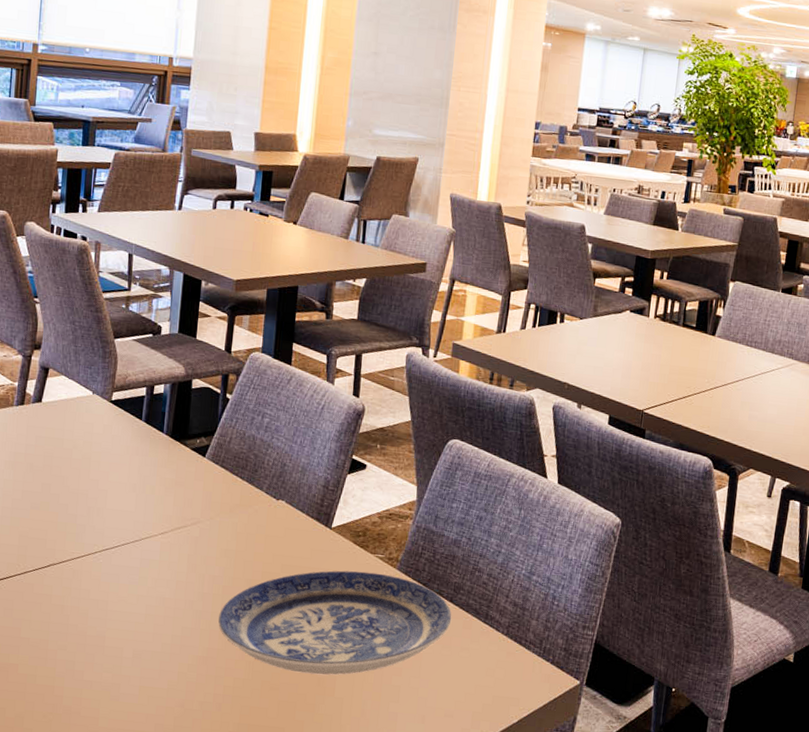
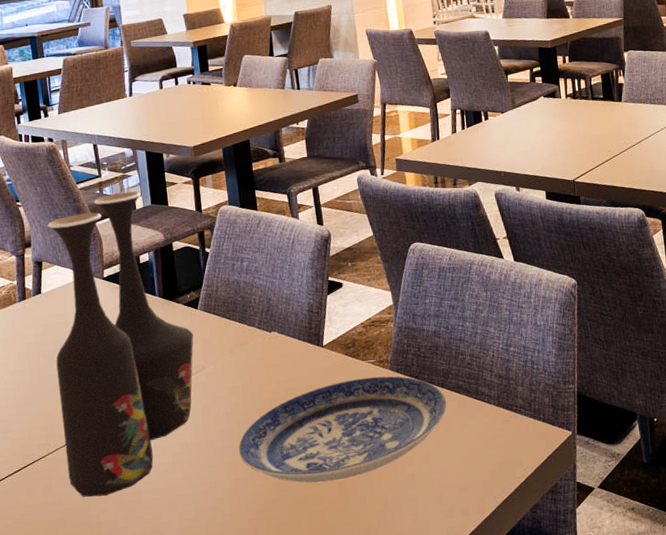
vase: none [32,312,195,633] -> present [46,191,194,497]

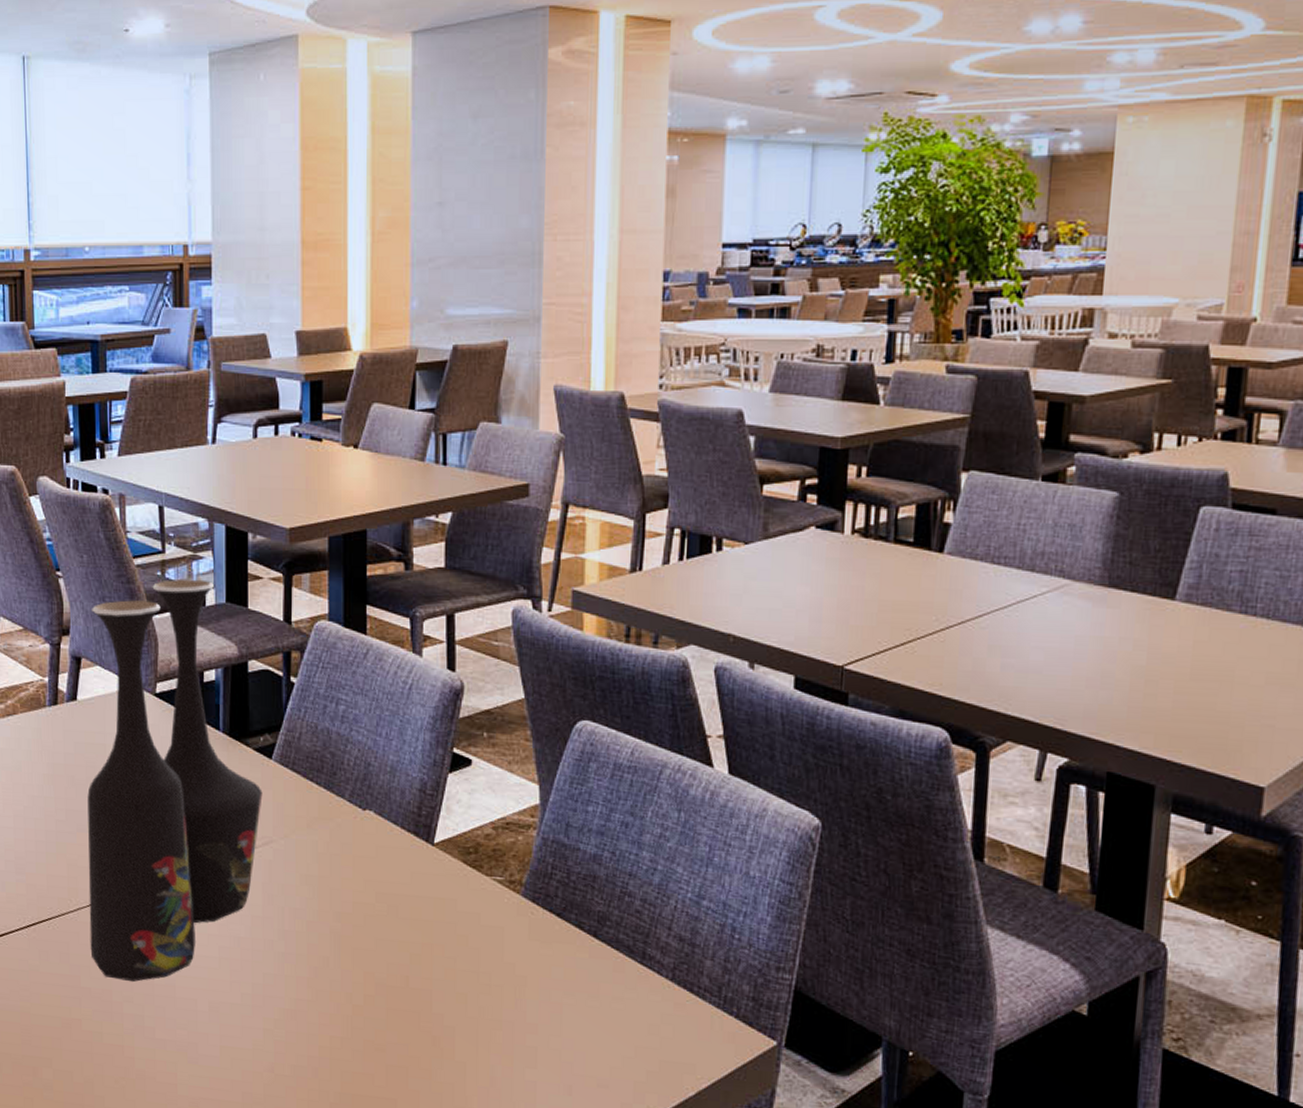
plate: present [239,376,447,483] -> none [306,898,598,1033]

